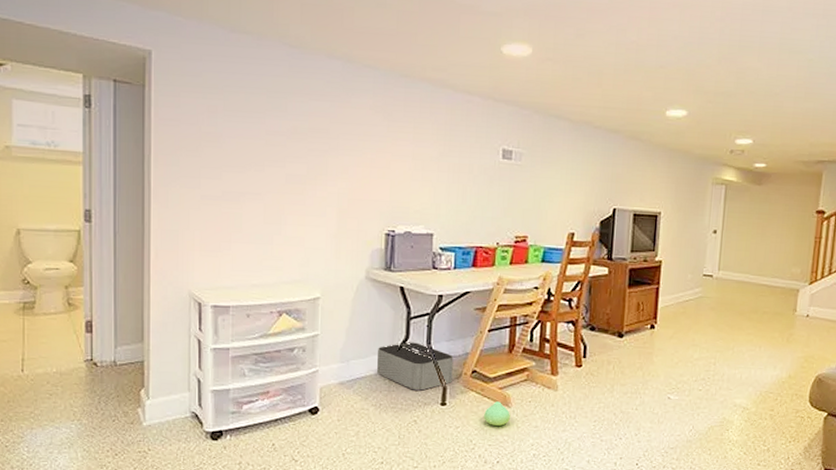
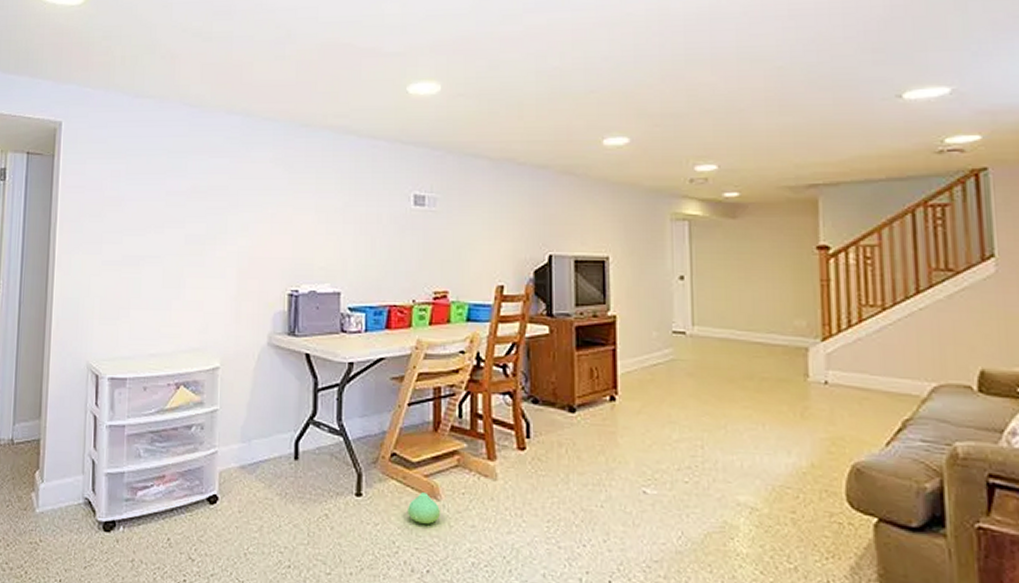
storage bin: present [377,342,454,391] -> none [282,418,369,477]

